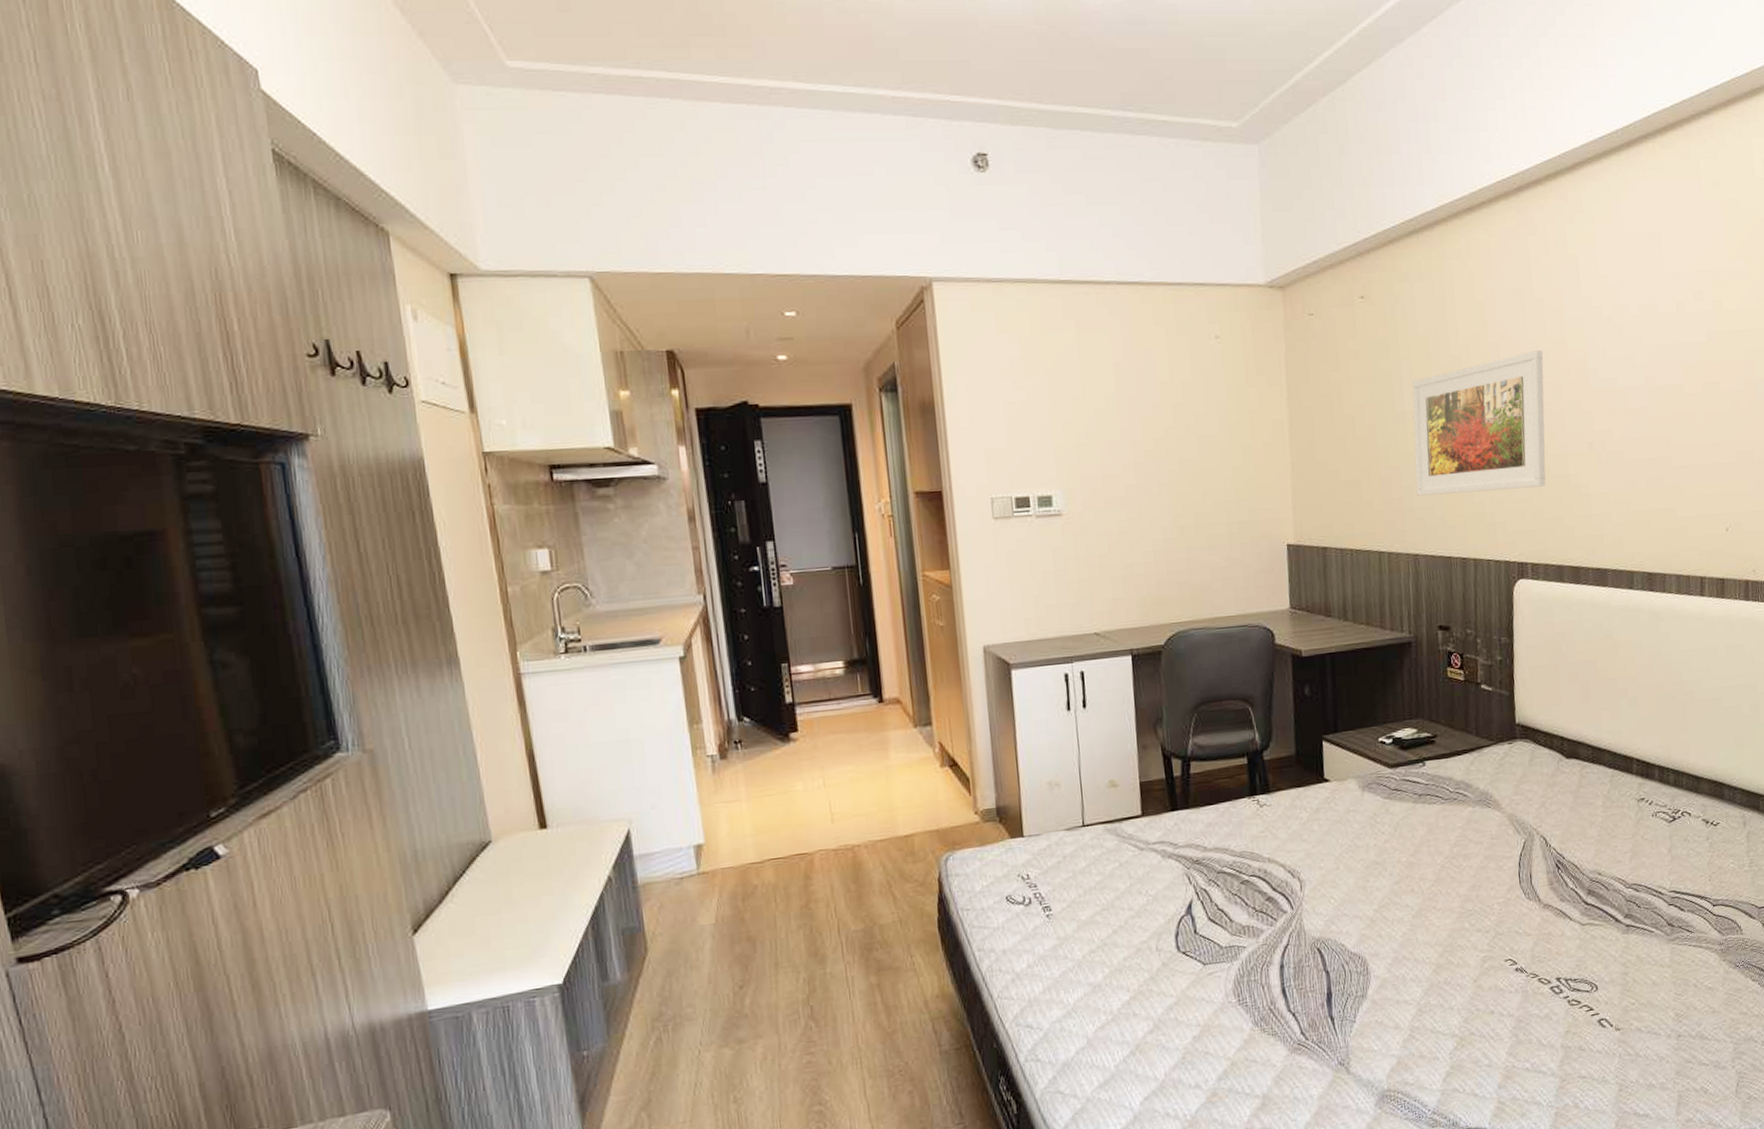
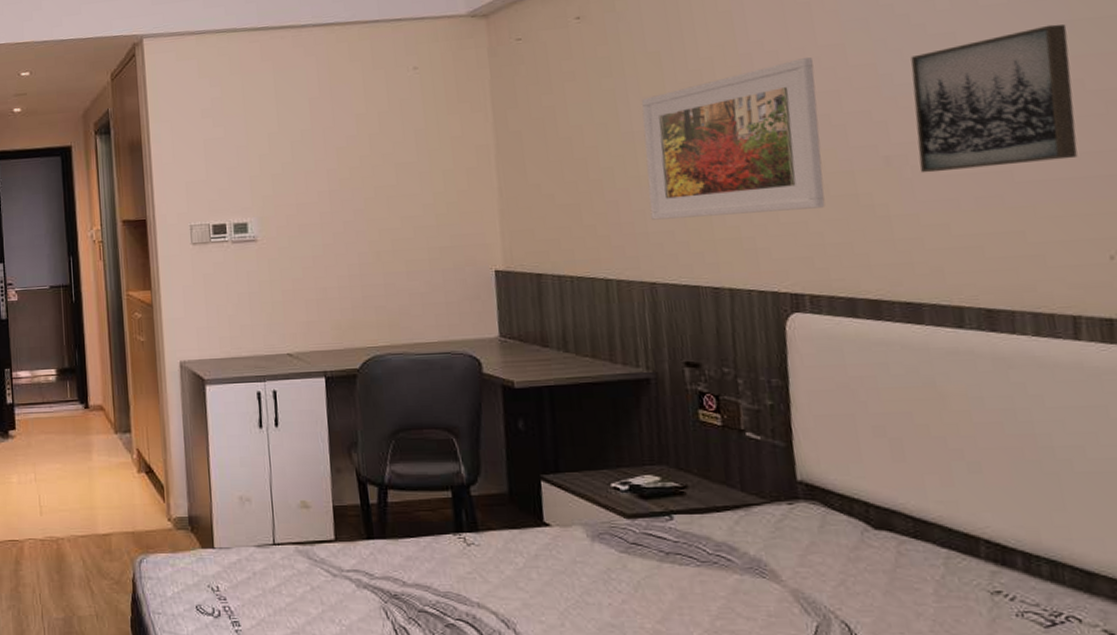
wall art: none [1610,334,1713,458] -> present [910,24,1078,173]

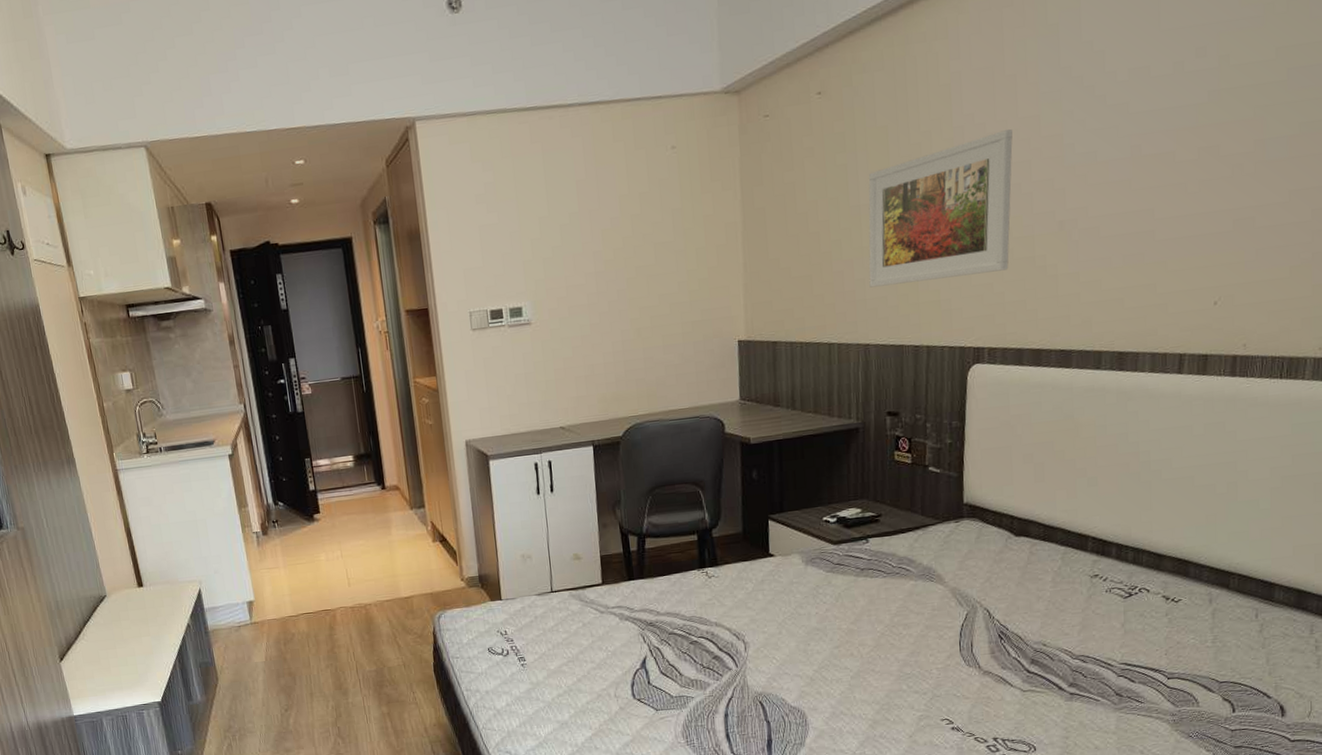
wall art: present [910,24,1078,173] -> none [1085,93,1215,236]

